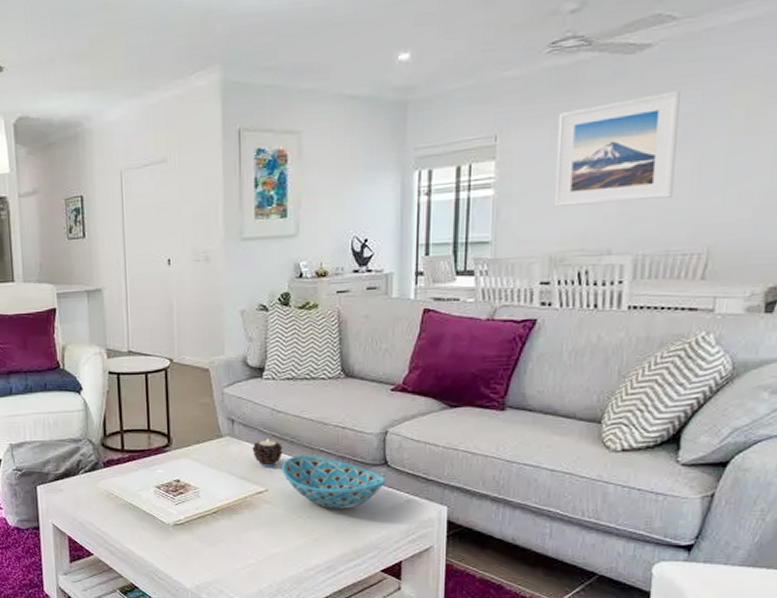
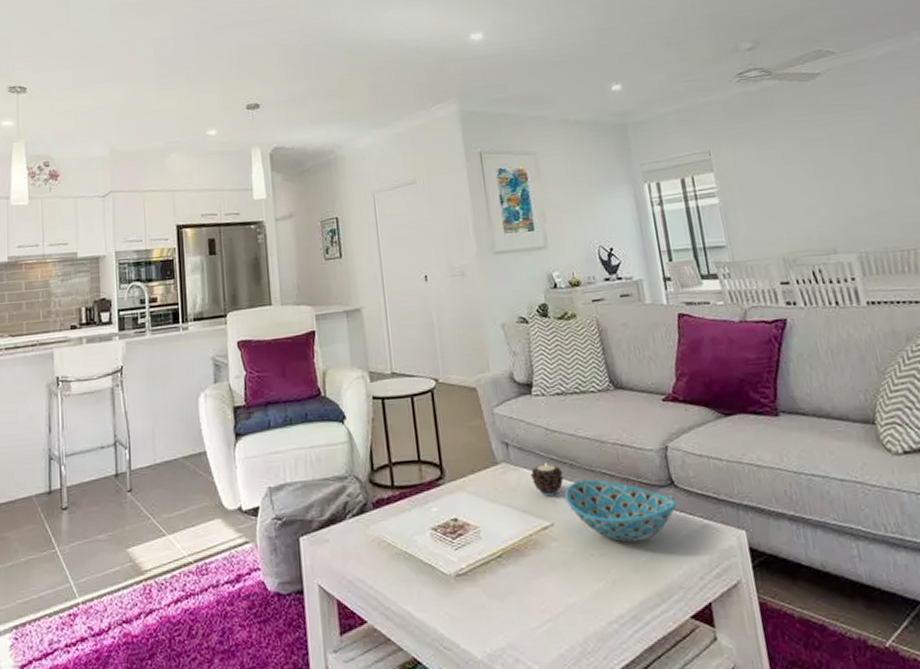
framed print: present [554,90,681,207] -> none [758,109,875,211]

